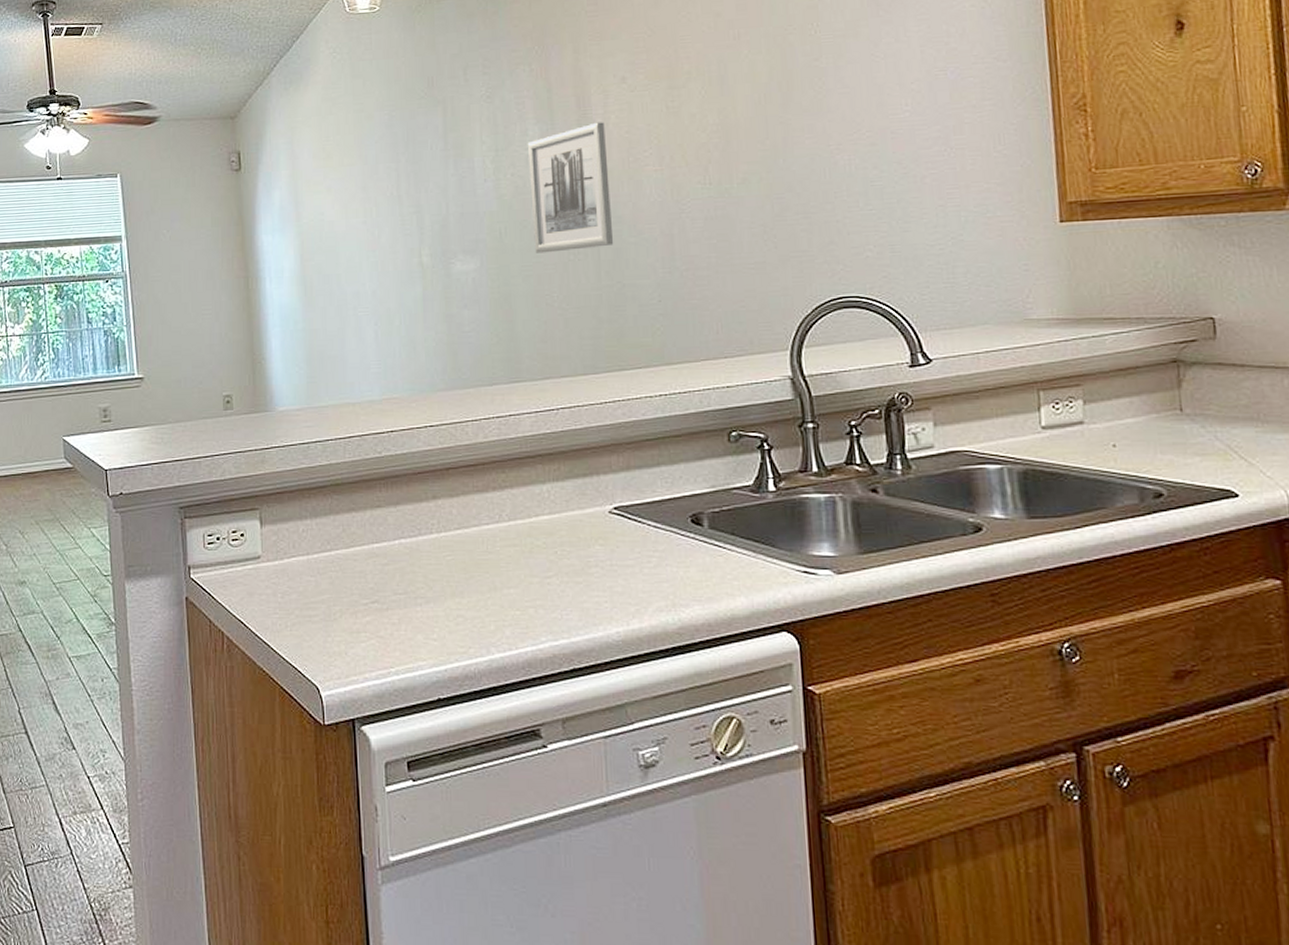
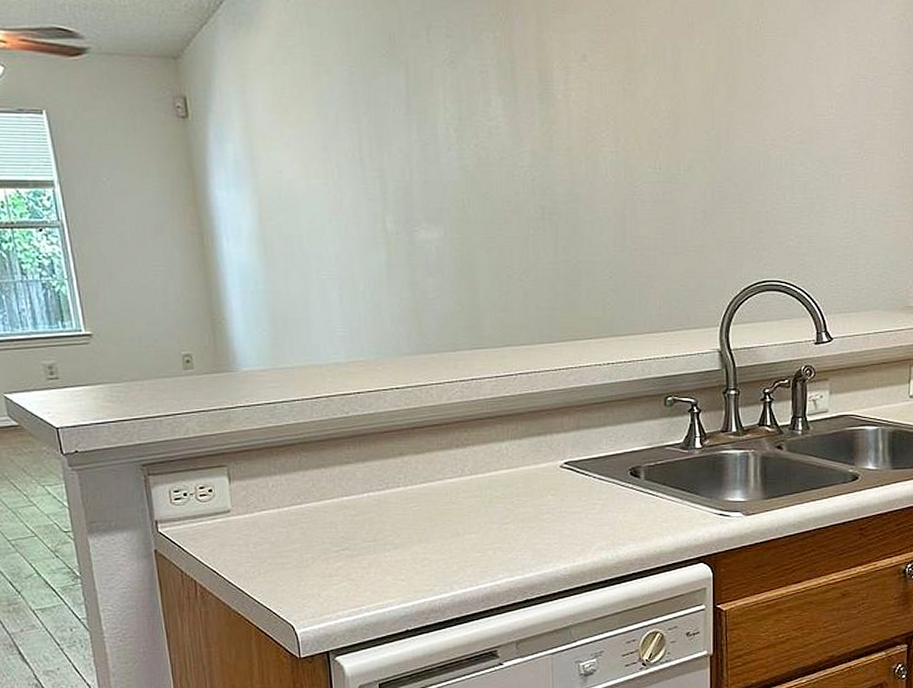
wall art: present [527,122,614,253] -> none [490,98,571,226]

